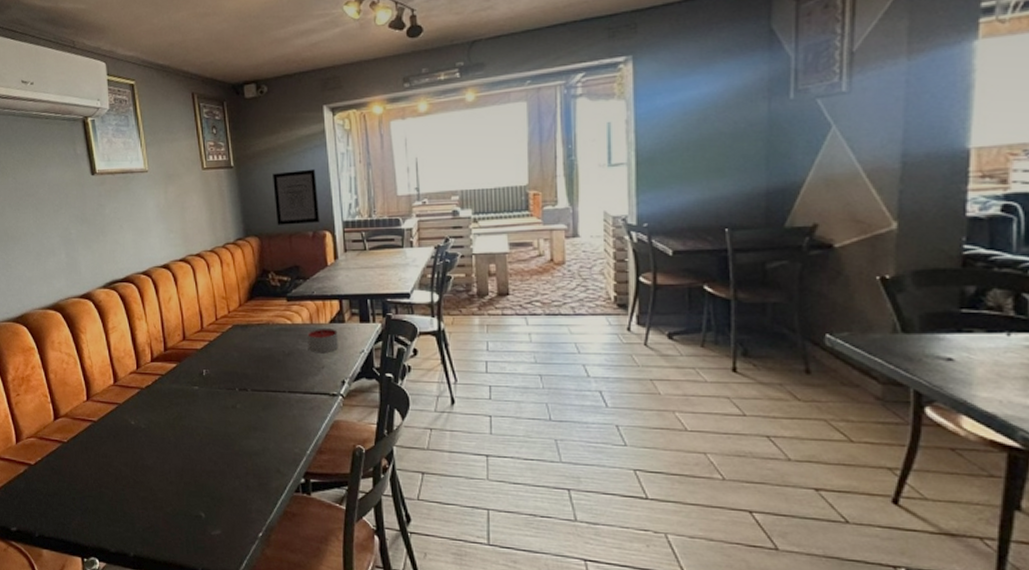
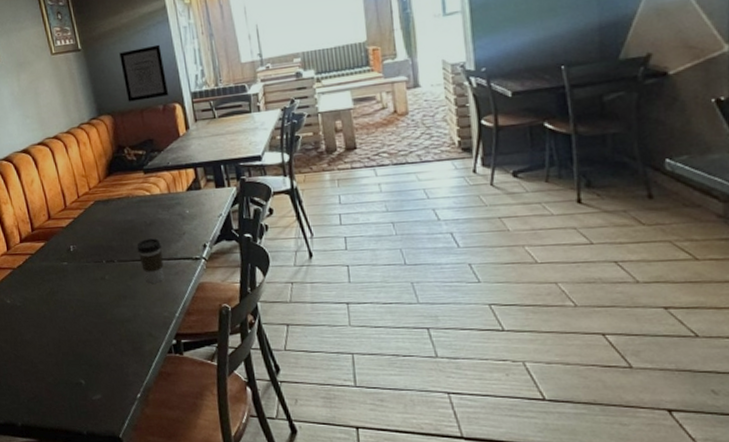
coffee cup: none [272,369,299,417] -> present [137,238,165,283]
candle: present [307,327,338,352] -> none [166,195,197,220]

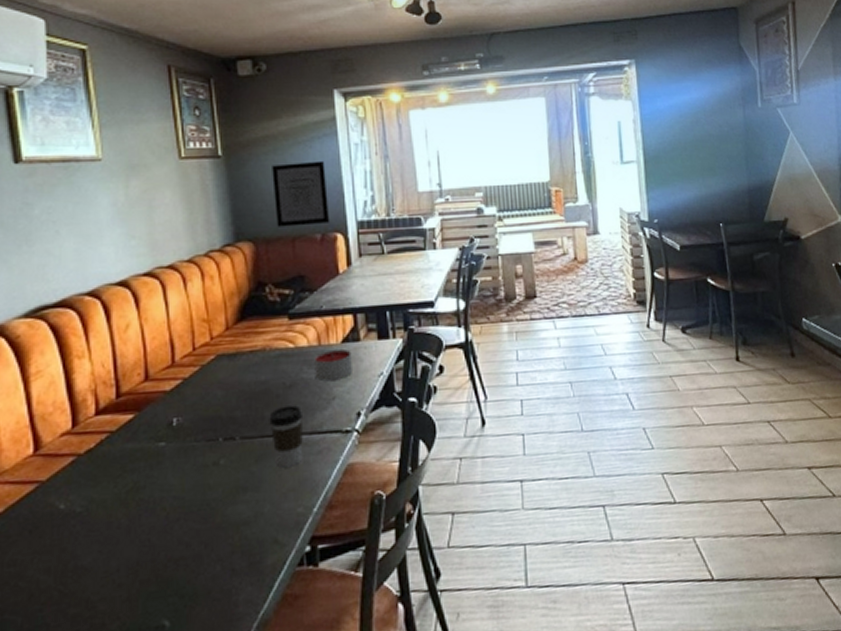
candle: none [166,195,197,220] -> present [314,348,352,381]

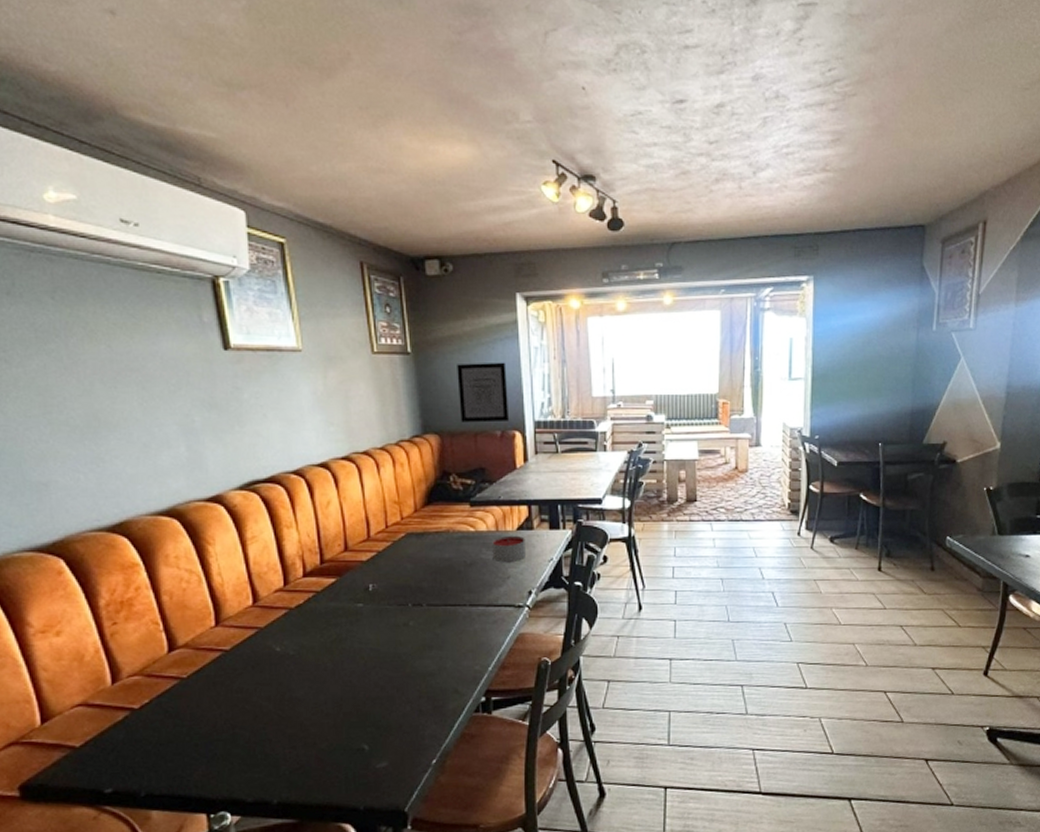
coffee cup: present [269,405,303,468] -> none [452,581,481,632]

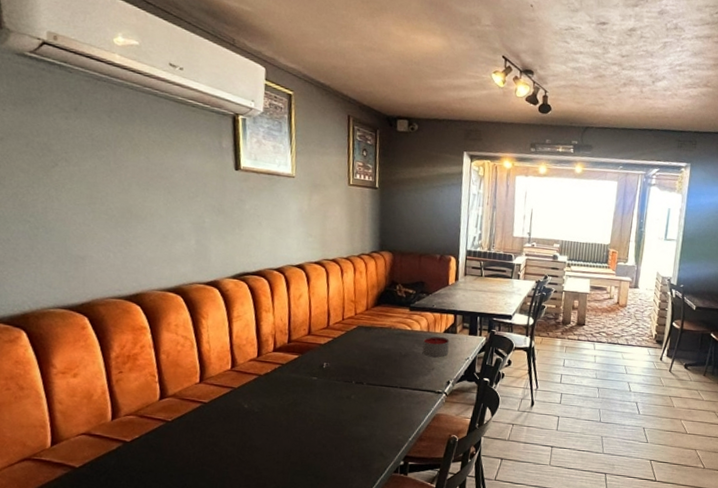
wall art: present [457,362,510,423] -> none [410,200,450,248]

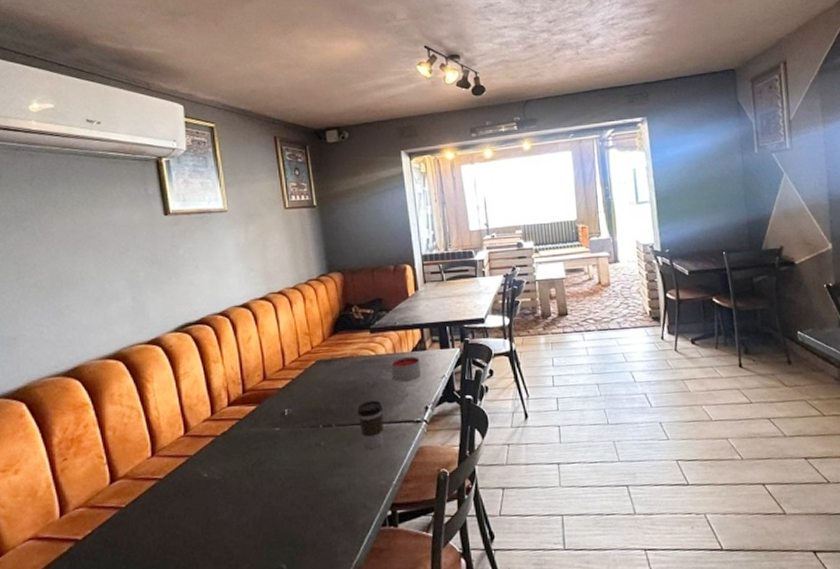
coffee cup: none [387,368,410,409] -> present [357,400,384,449]

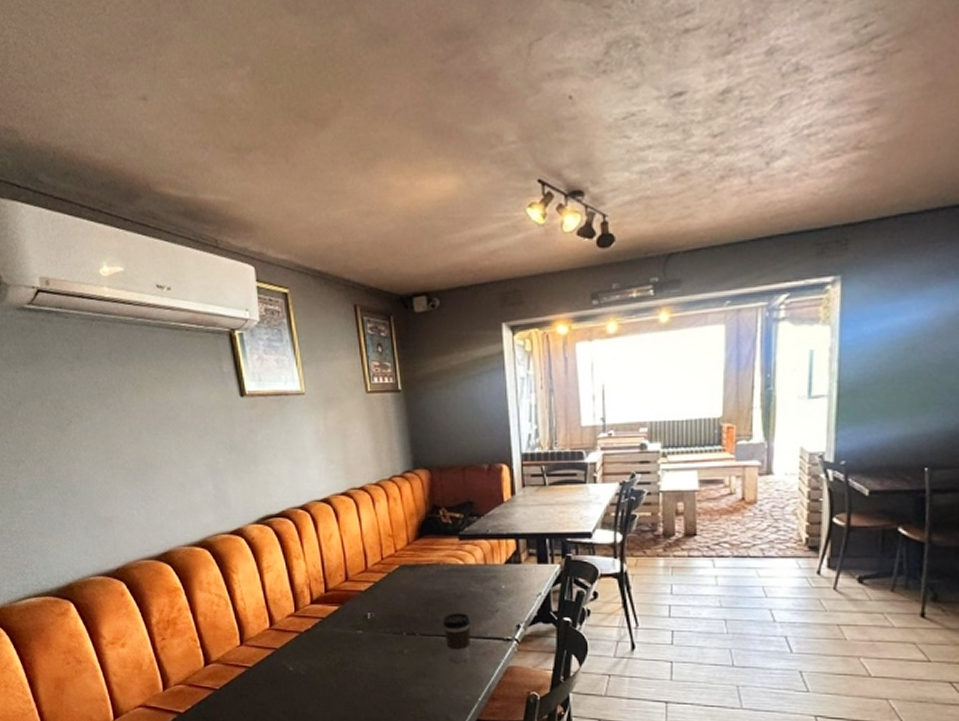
candle: present [391,356,421,381] -> none [481,568,513,595]

